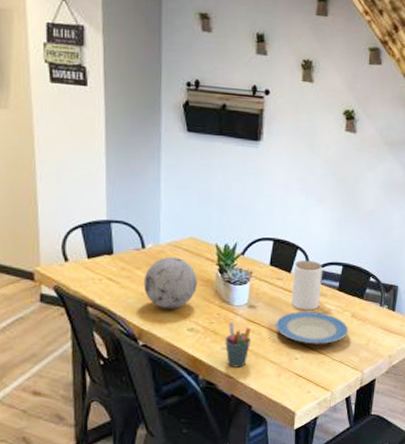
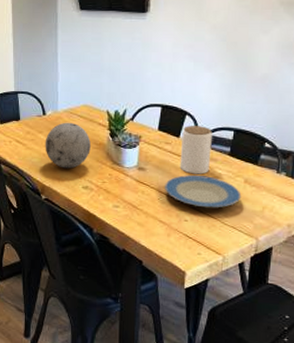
pen holder: present [225,321,251,368] -> none [117,181,141,225]

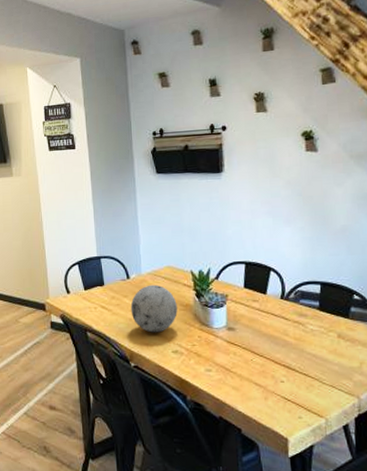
plate: present [165,175,242,208] -> none [256,333,337,367]
jar: present [179,126,212,175] -> none [268,281,301,332]

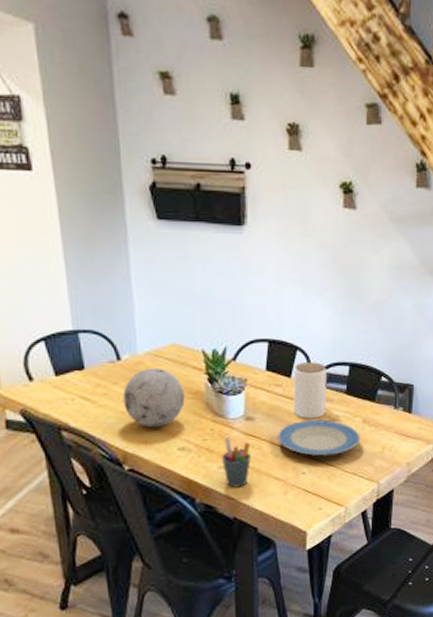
pen holder: none [208,343,233,389] -> present [222,436,251,488]
plate: none [256,333,337,367] -> present [278,419,361,456]
jar: none [268,281,301,332] -> present [293,362,327,419]

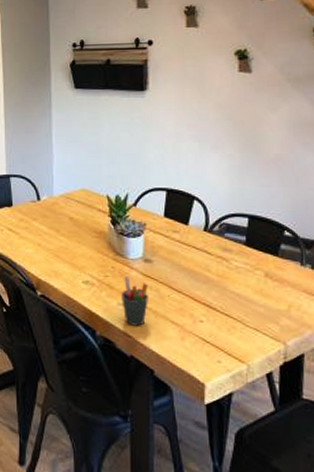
decorative orb: present [122,367,185,428] -> none [40,208,90,261]
plate: present [278,419,361,456] -> none [175,268,263,307]
jar: present [293,362,327,419] -> none [190,212,225,267]

